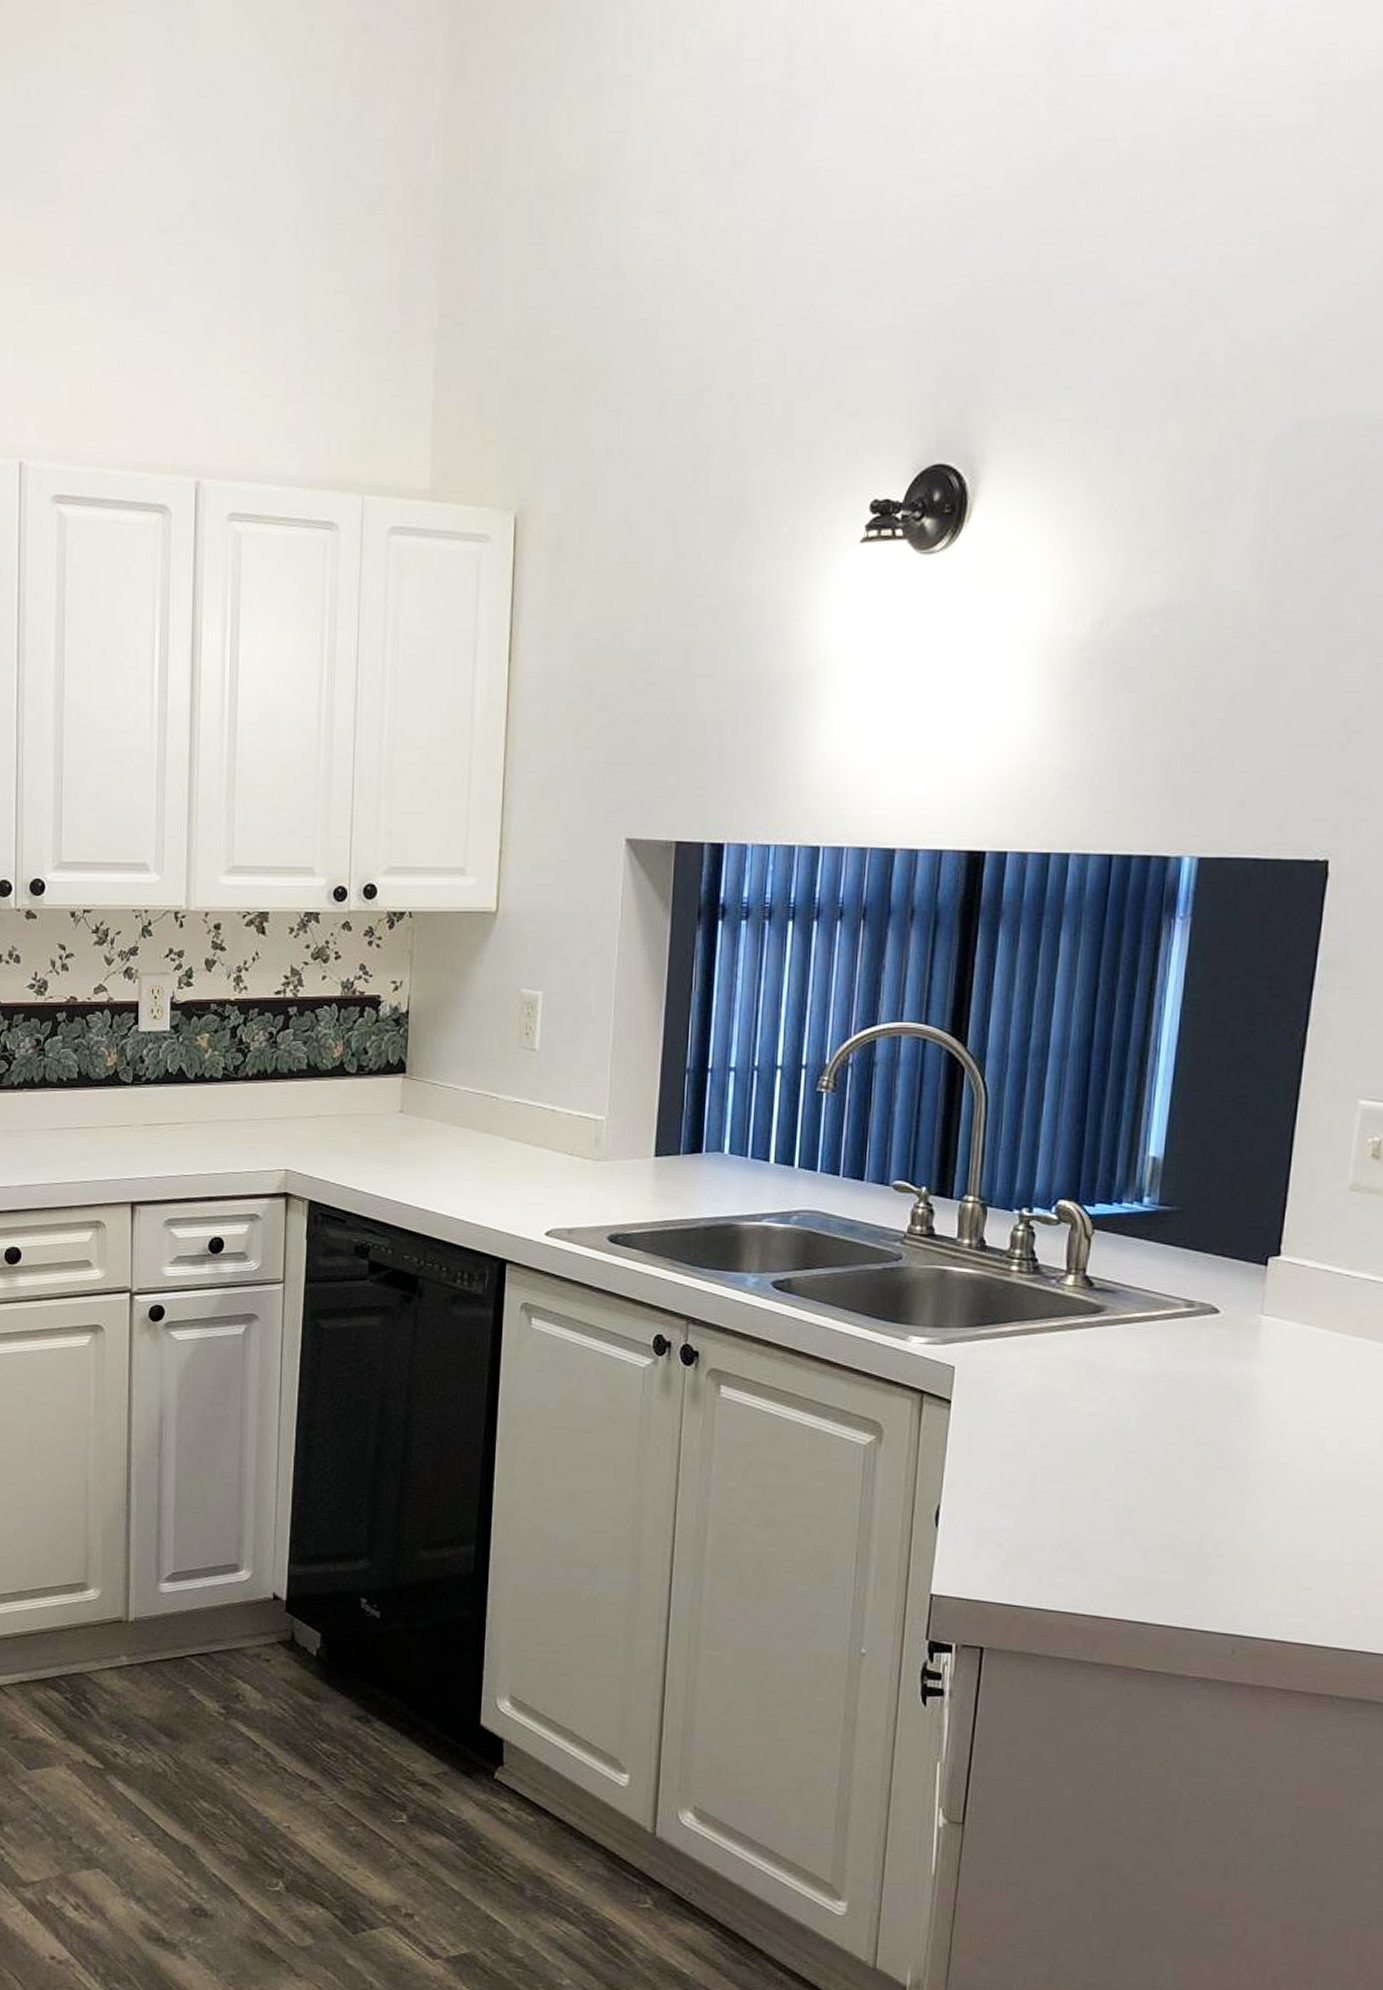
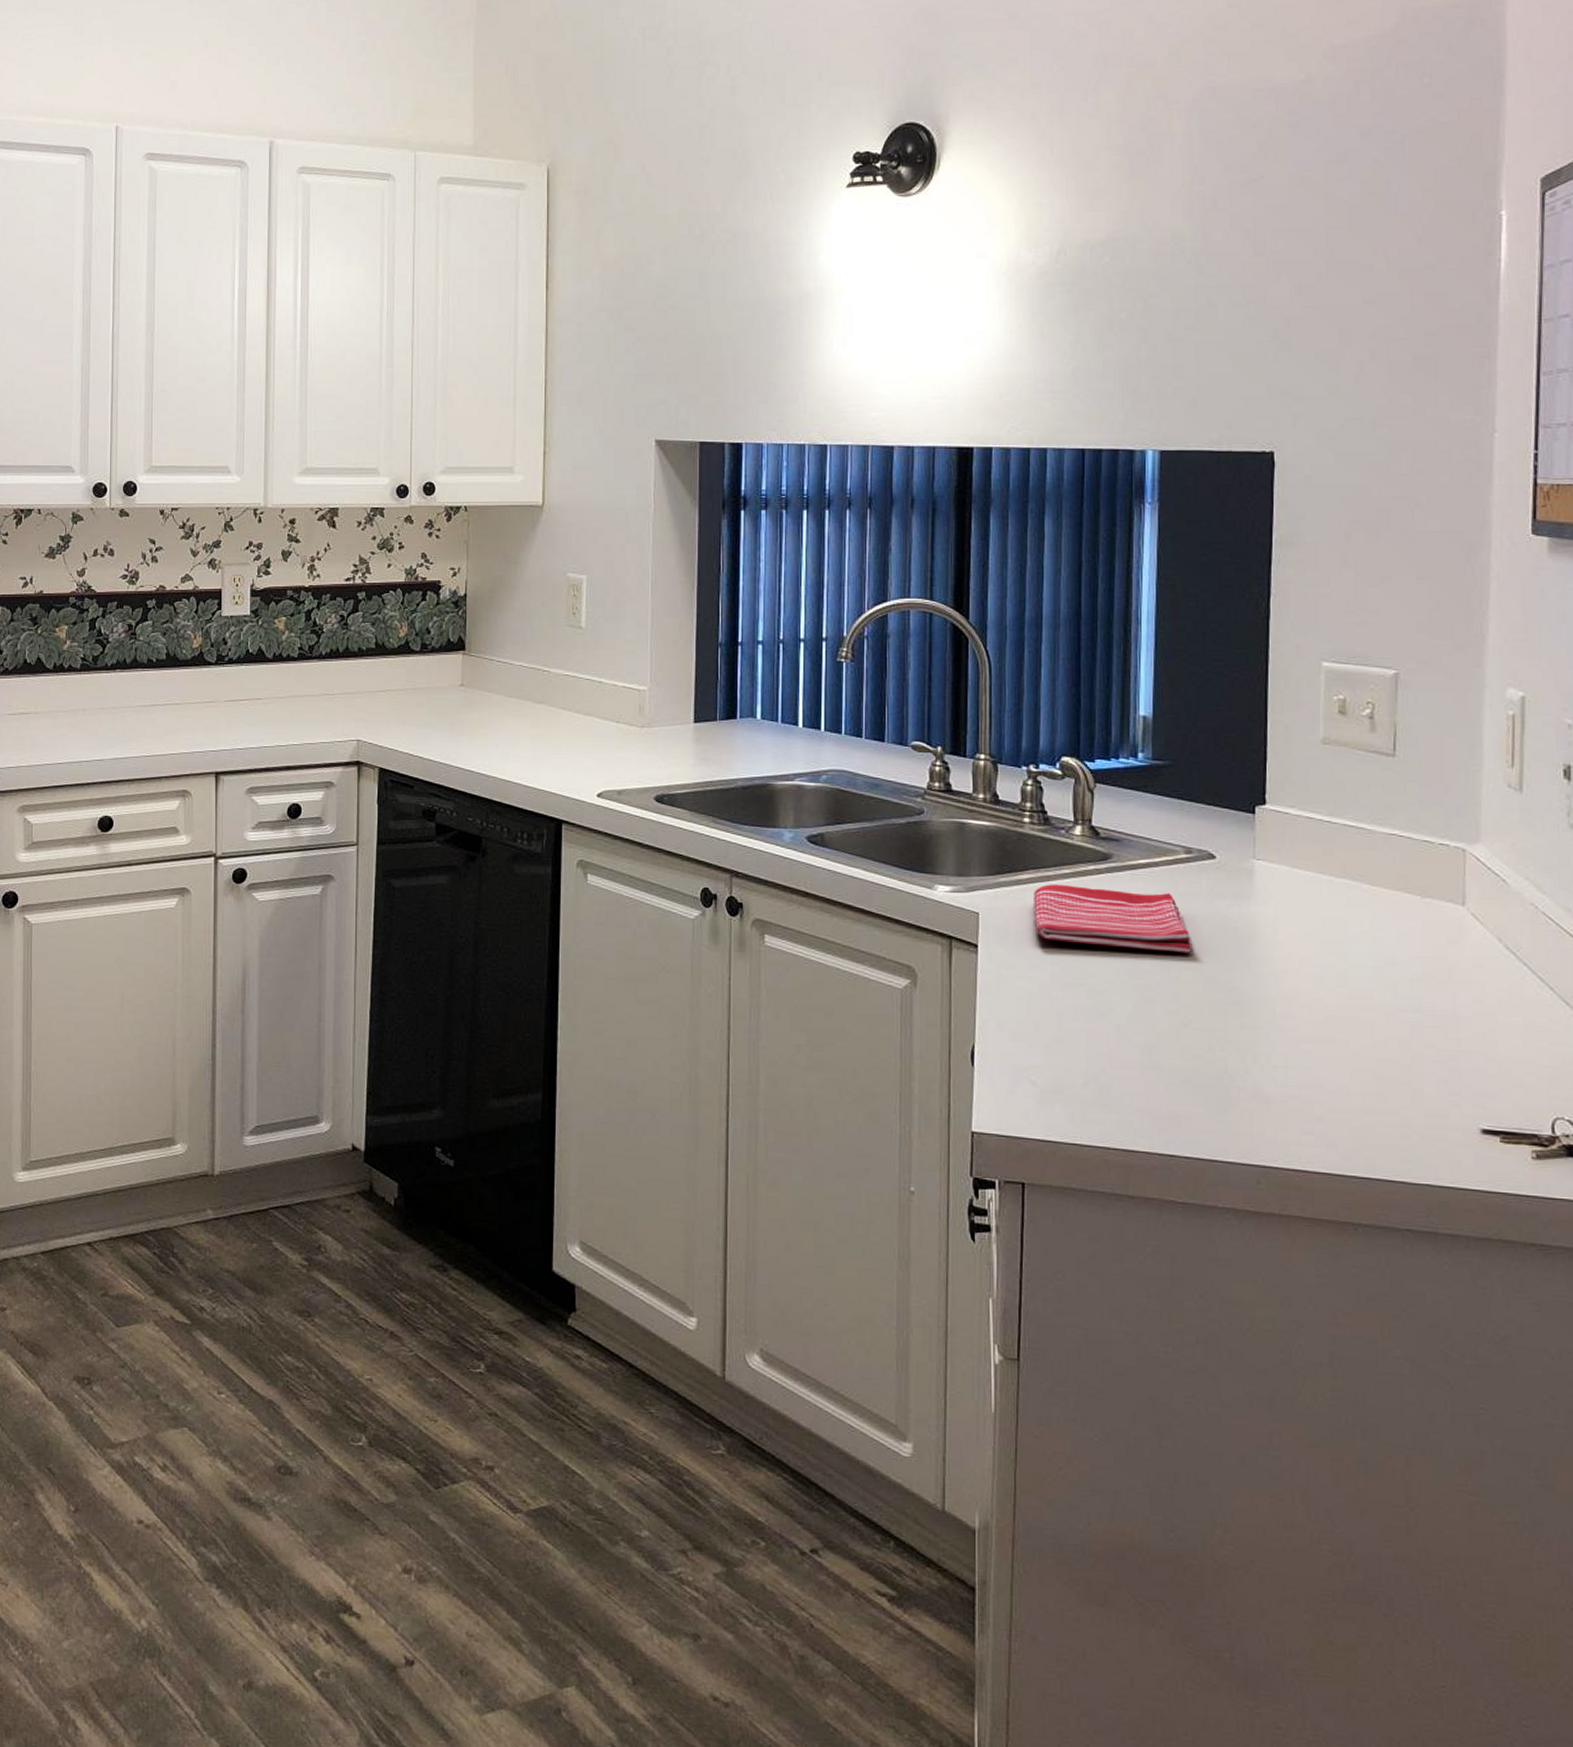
dish towel: none [1014,1337,1185,1414] -> present [1034,884,1192,953]

